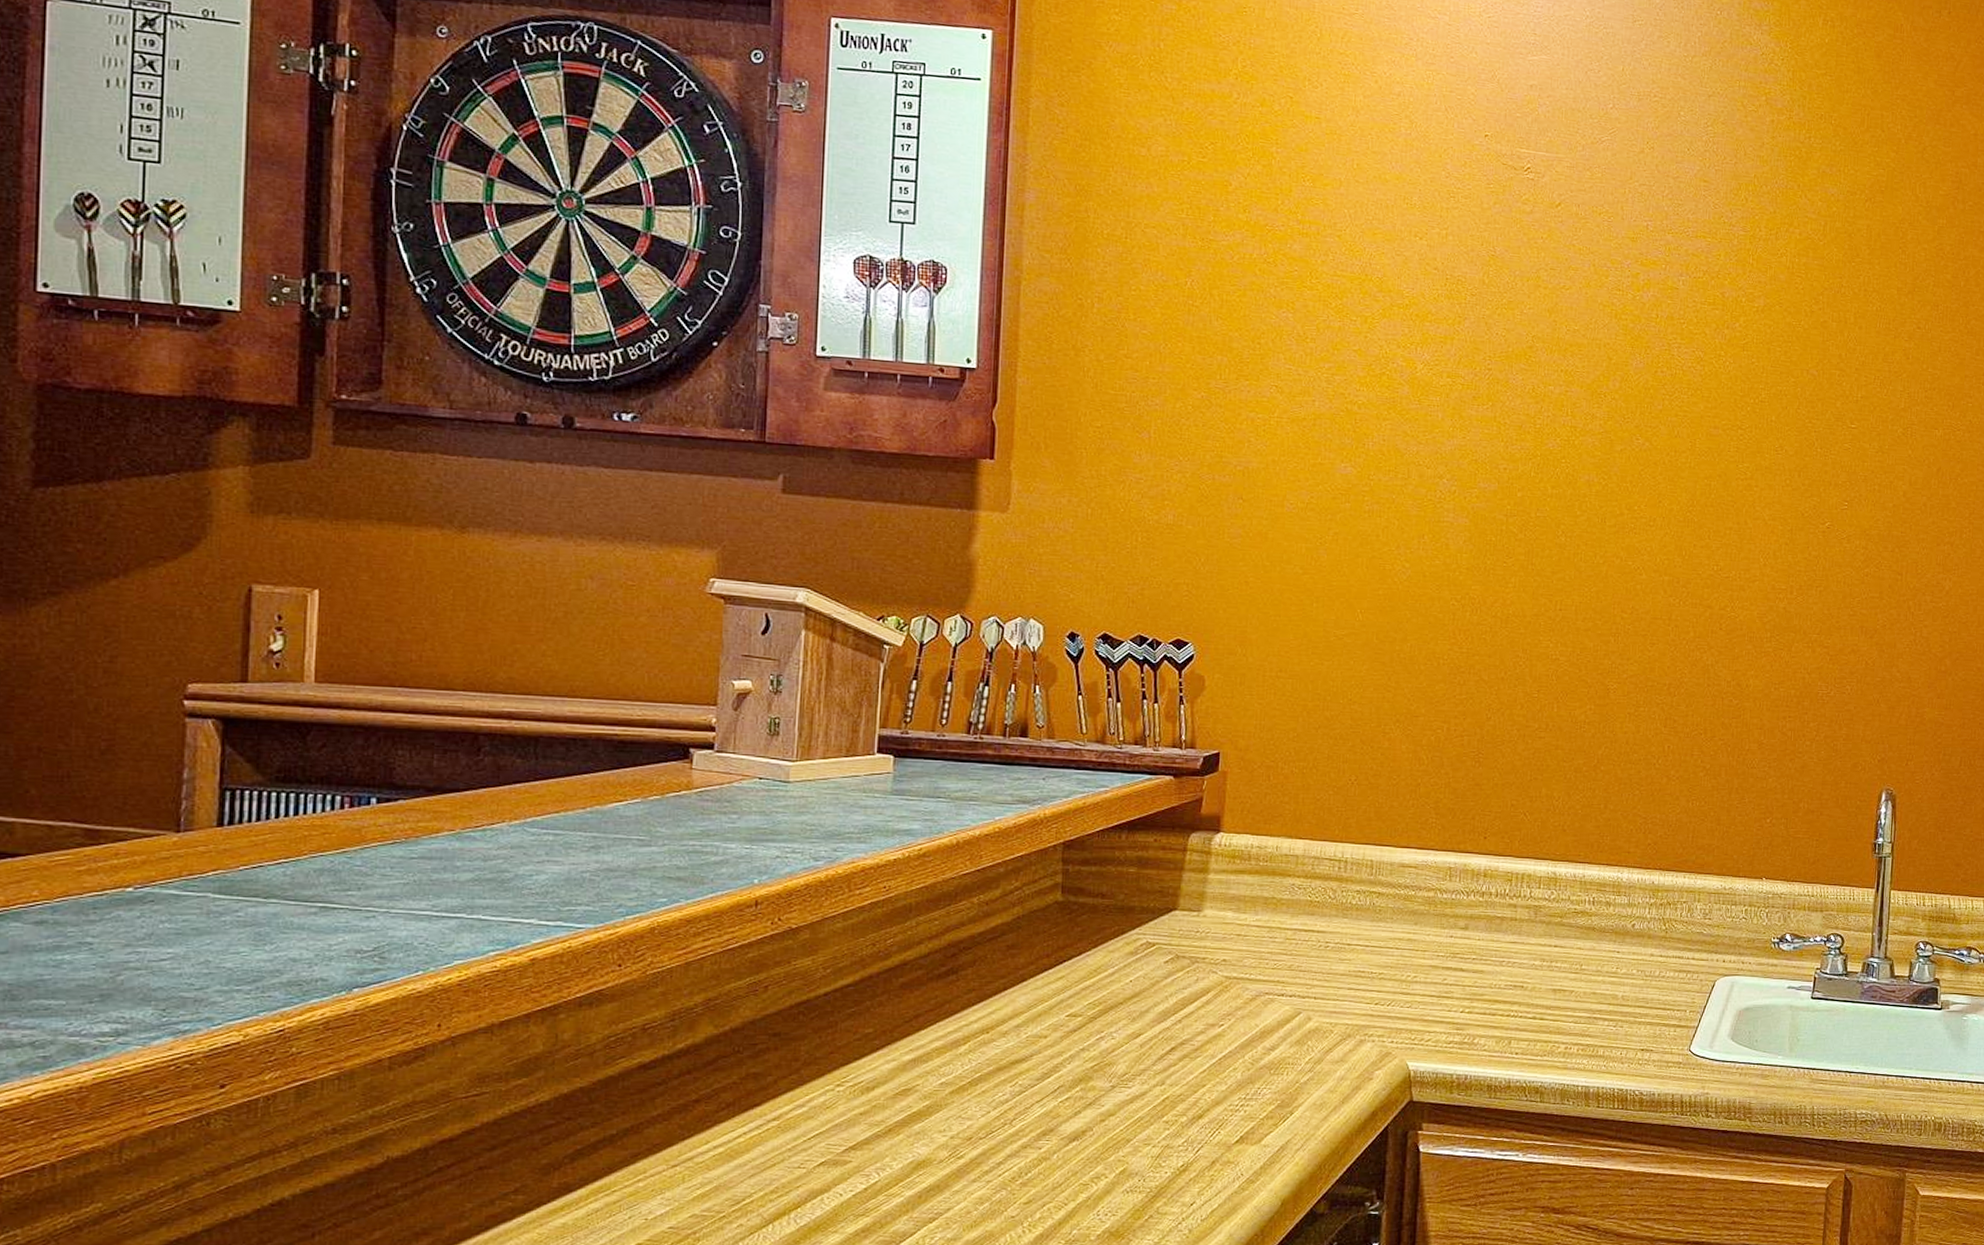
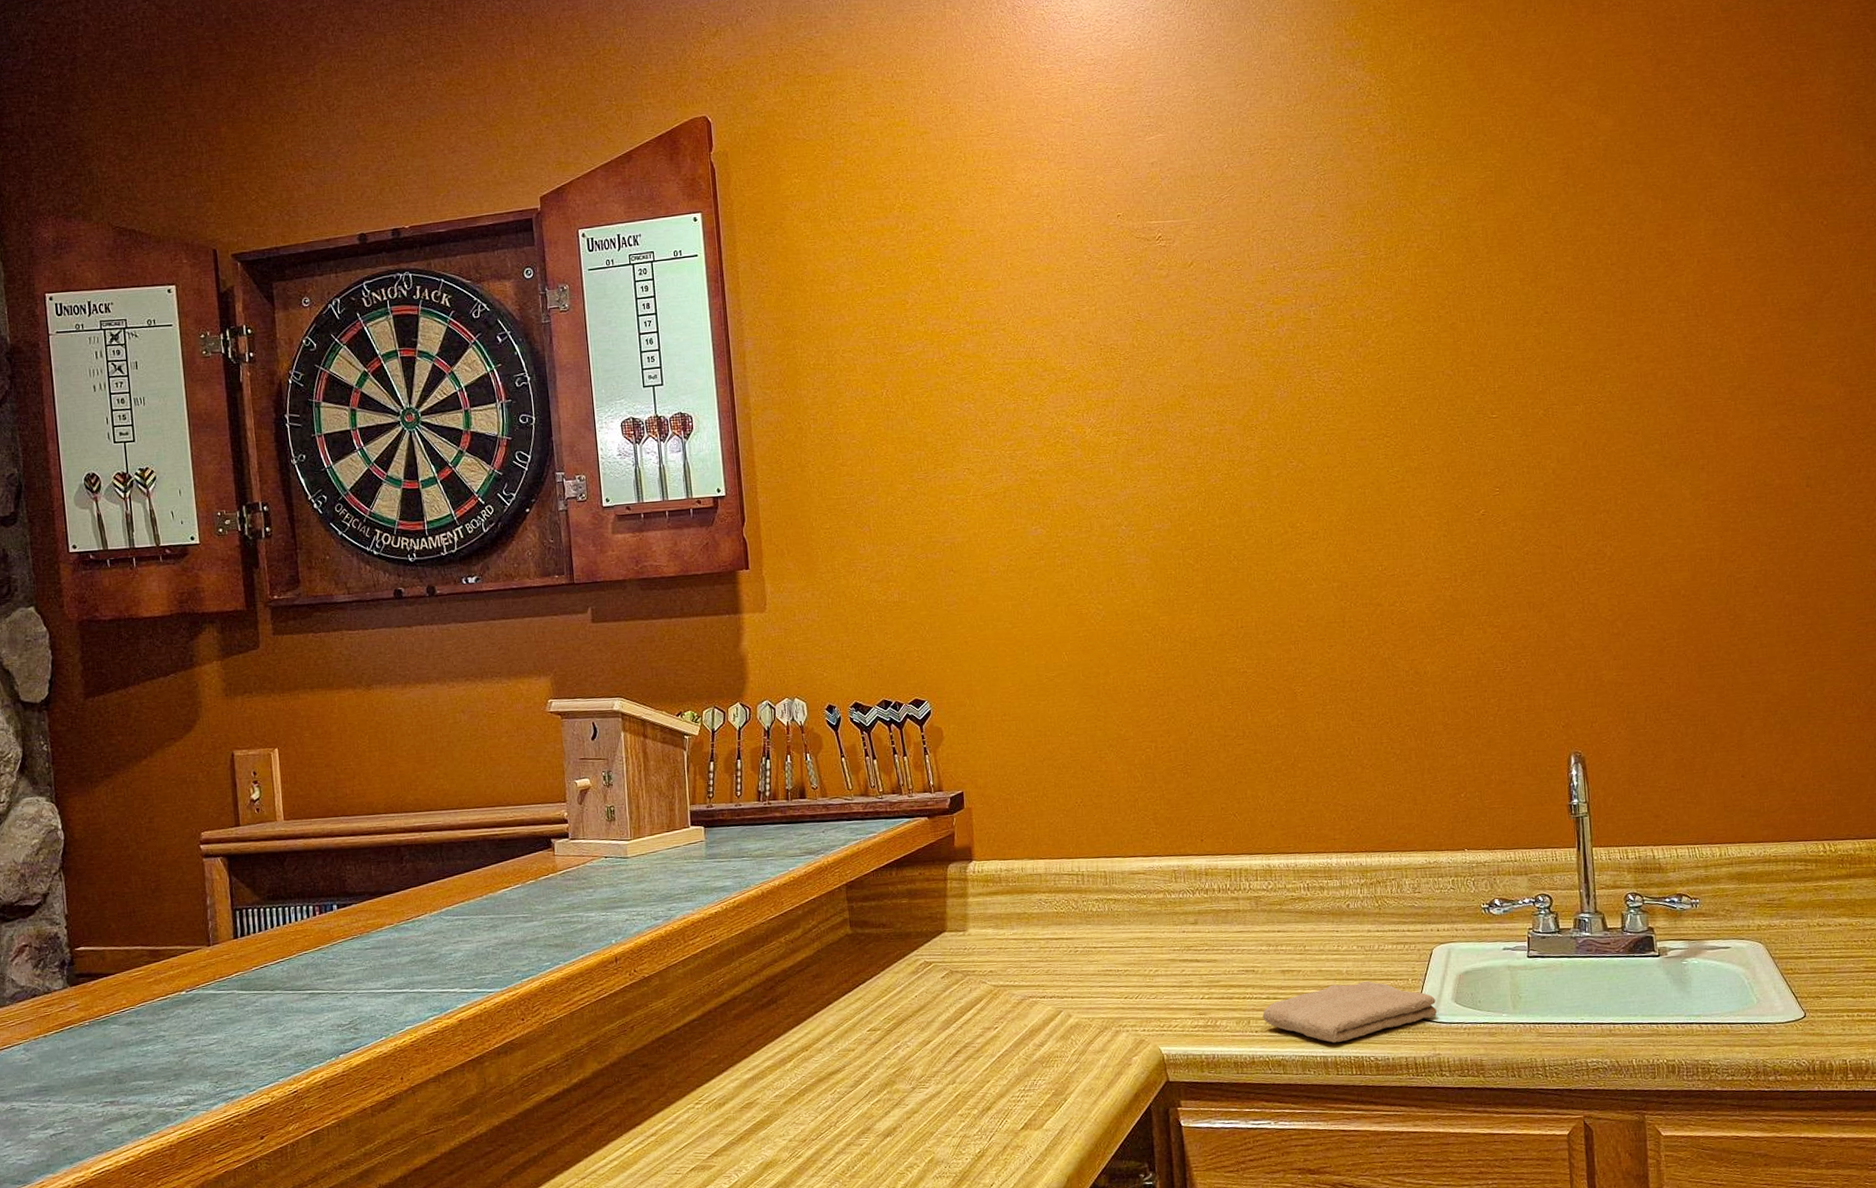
washcloth: none [1525,1008,1711,1073] -> present [1262,980,1437,1044]

